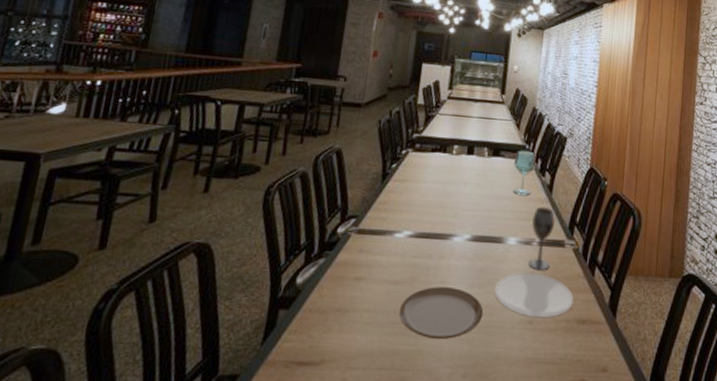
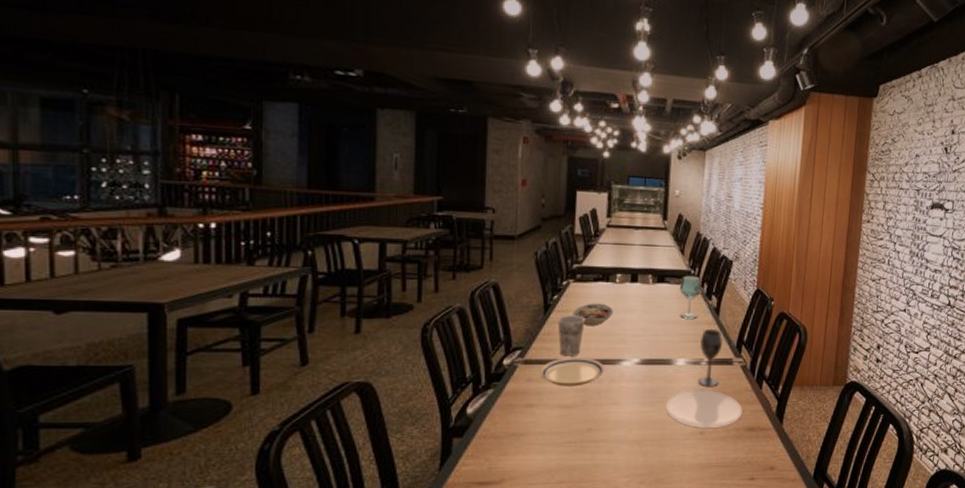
plate: none [372,228,436,261] -> present [541,356,605,387]
cup: none [392,184,421,228] -> present [557,315,586,356]
plate: present [399,286,484,340] -> none [573,408,656,454]
salad: none [409,173,449,198] -> present [573,303,614,326]

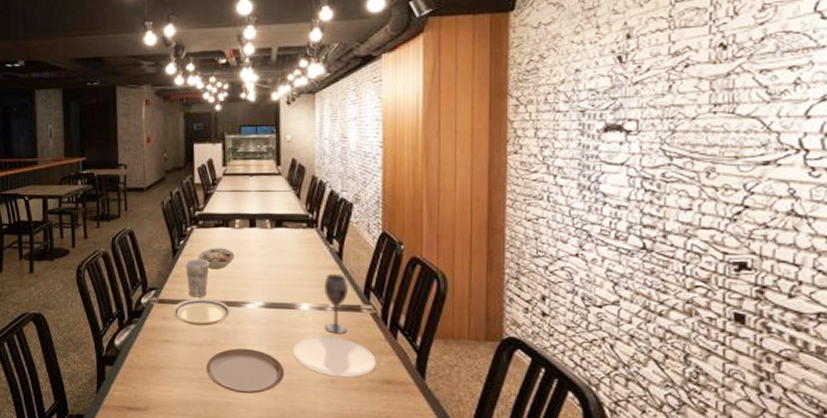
plate: none [573,408,656,454] -> present [206,348,285,394]
wine glass: present [679,275,703,320] -> none [298,219,322,264]

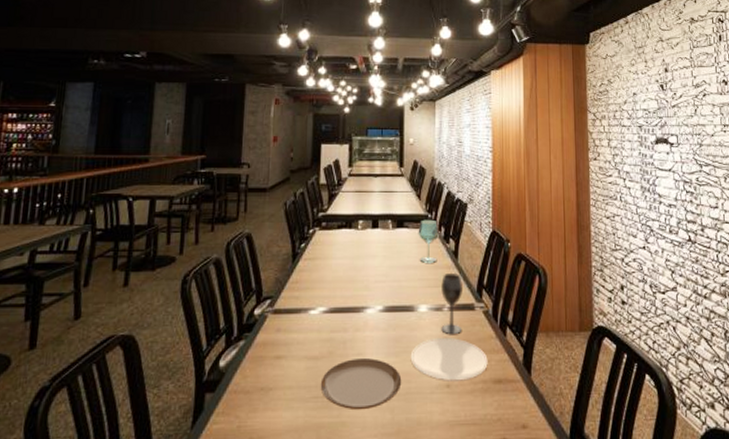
plate: present [173,298,231,326] -> none [289,305,350,337]
cup: present [185,259,210,298] -> none [305,262,331,305]
salad: present [198,247,235,270] -> none [319,250,357,274]
wine glass: none [298,219,322,264] -> present [418,219,440,264]

